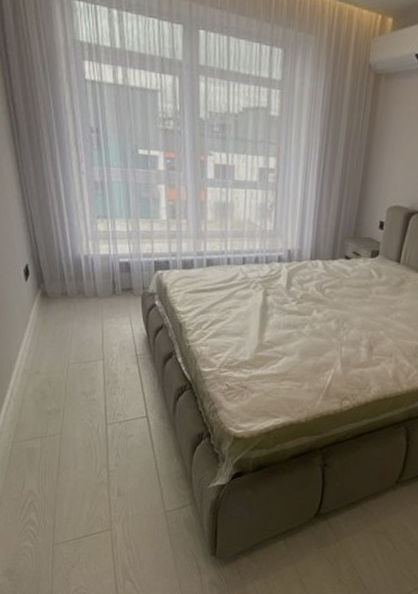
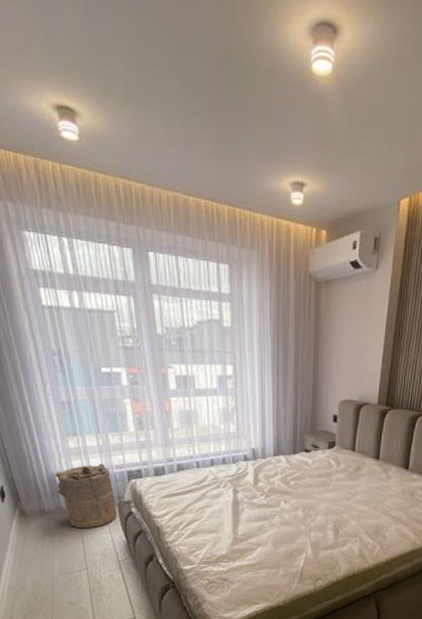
laundry hamper: none [81,250,141,318] -> present [55,464,118,529]

